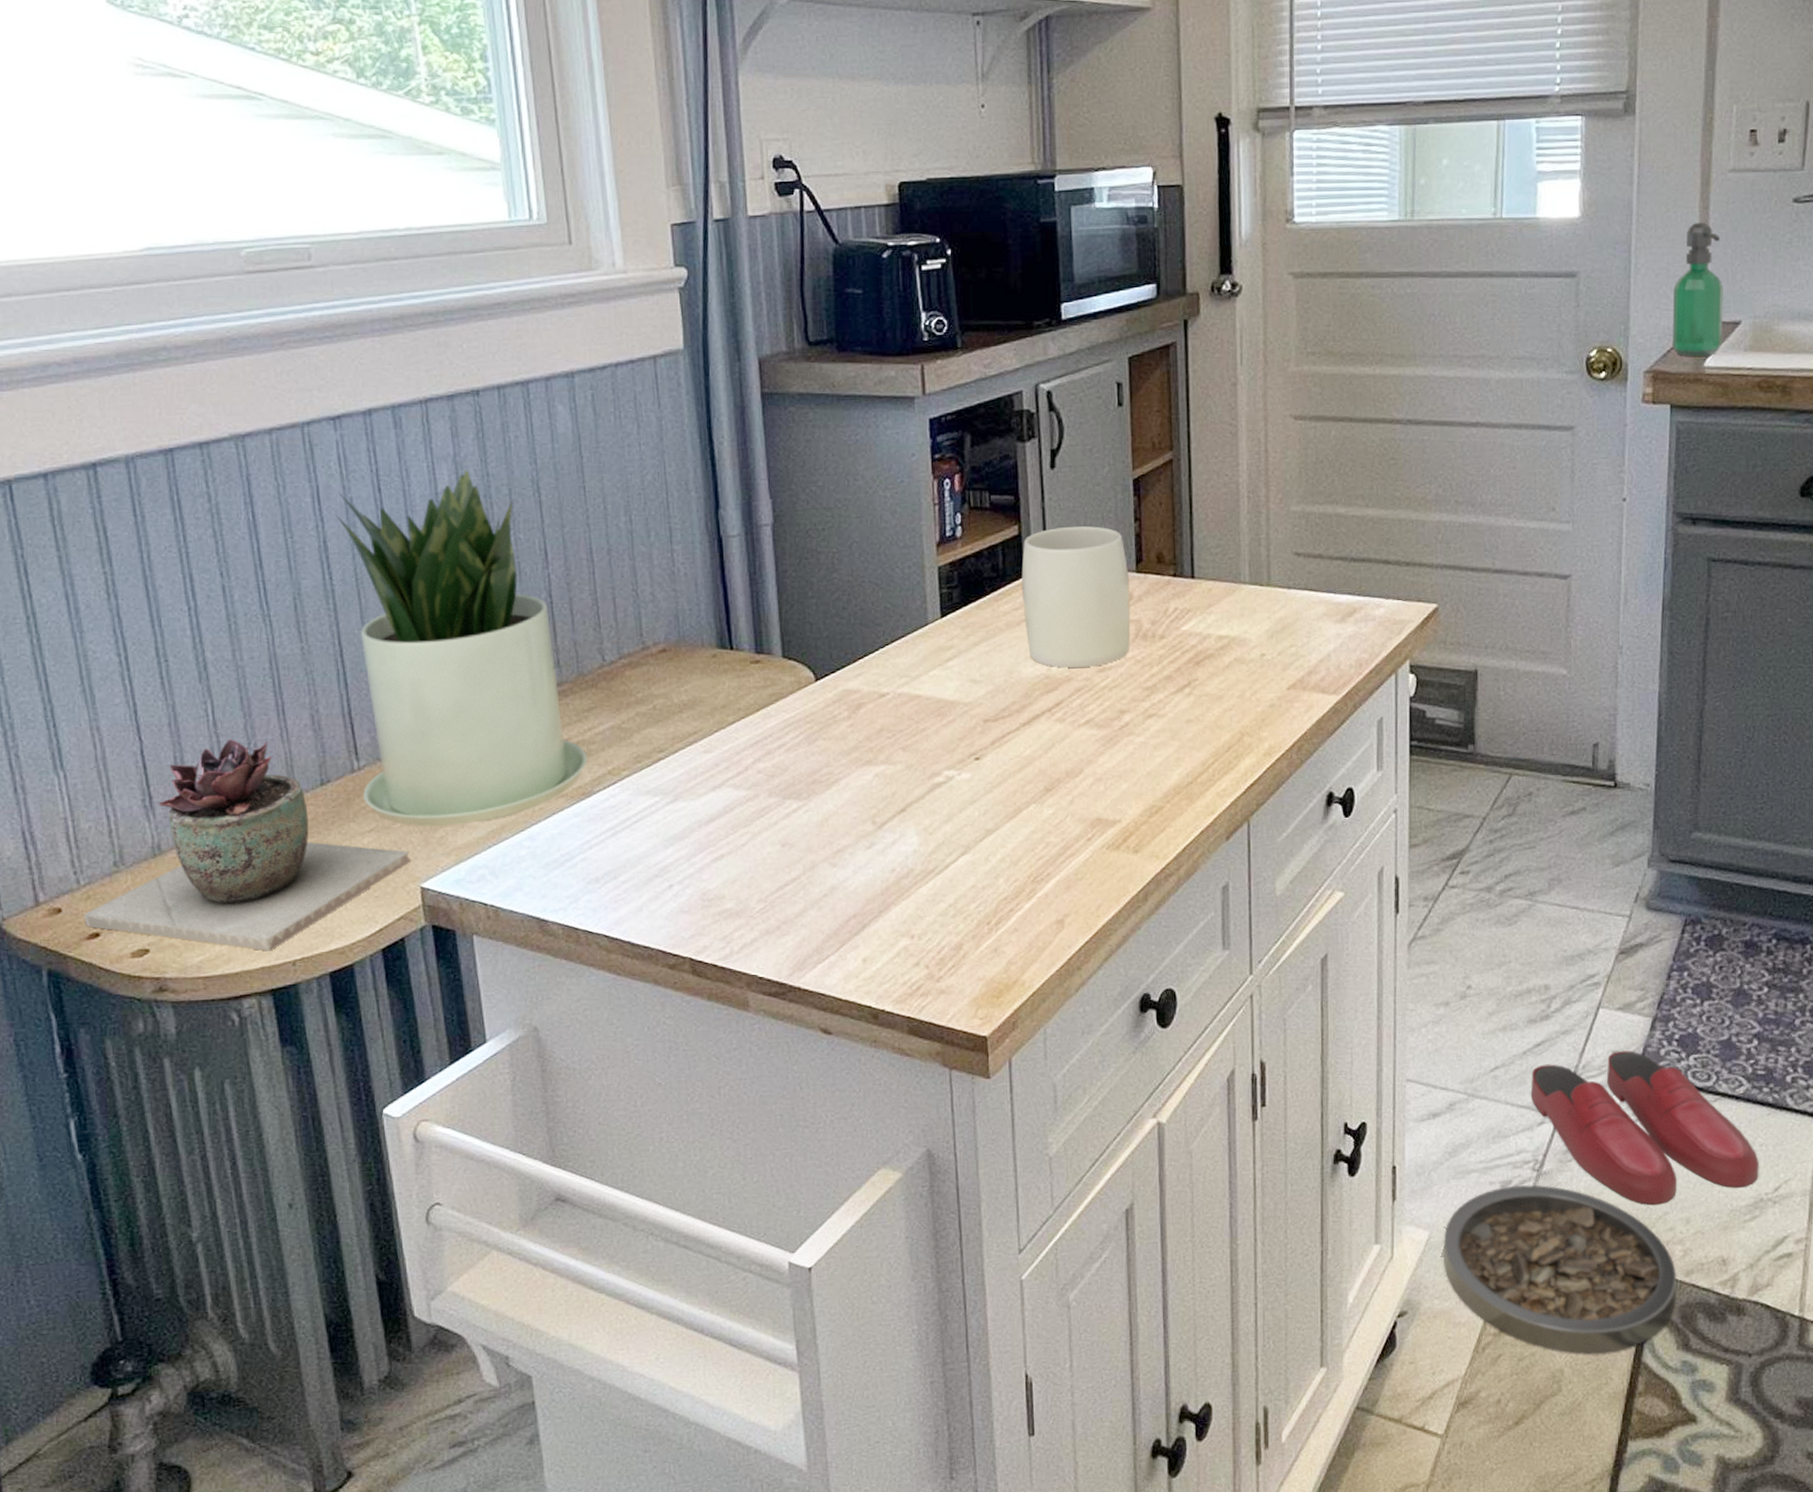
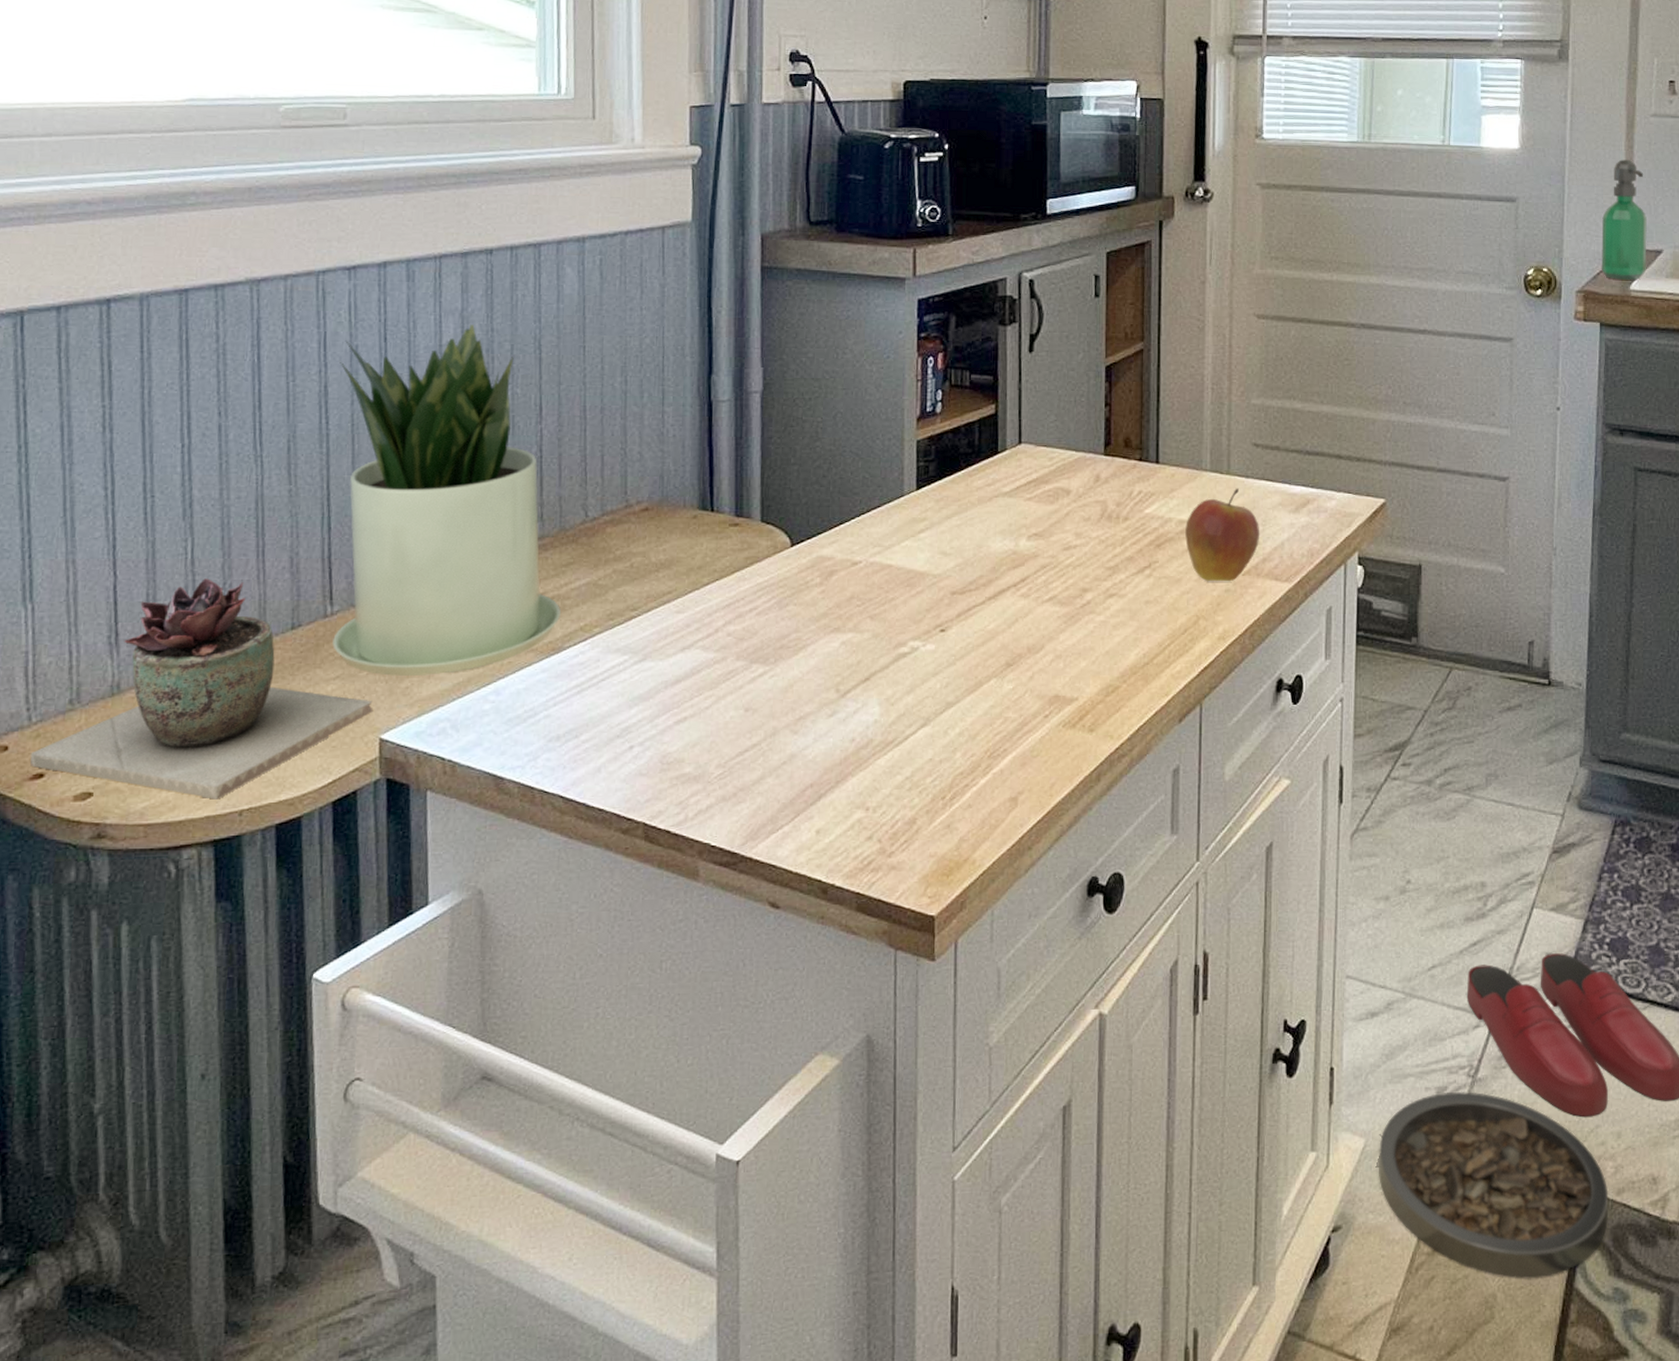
mug: present [1021,525,1131,668] -> none [995,407,1098,544]
fruit: none [1224,600,1305,697] -> present [1184,489,1260,582]

